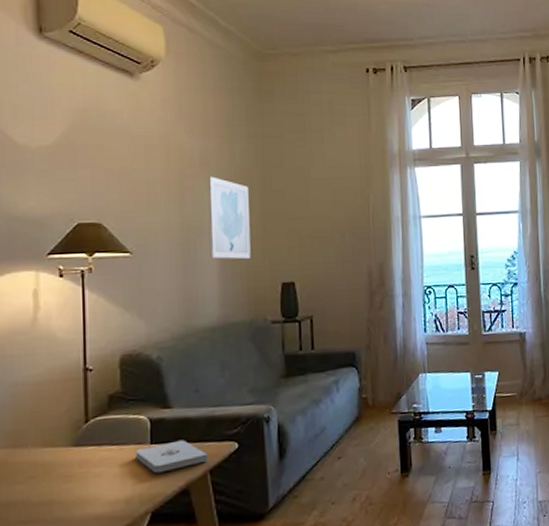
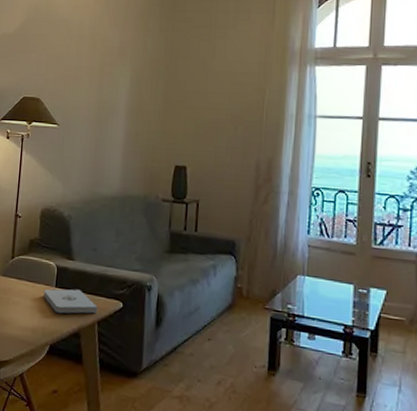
wall art: present [208,176,251,260] -> none [118,64,155,141]

